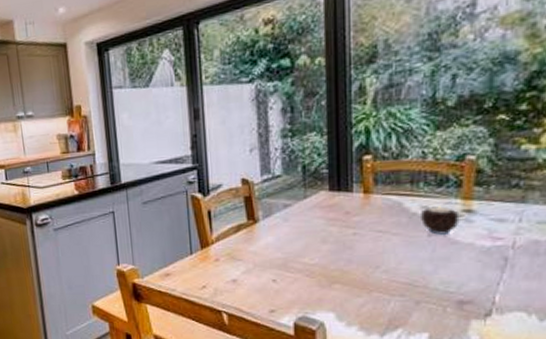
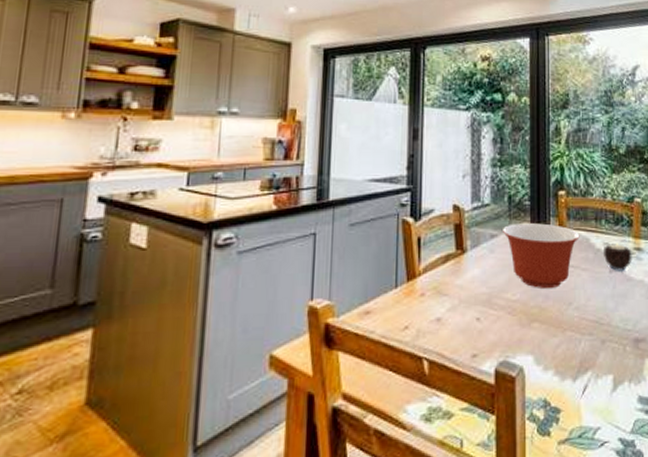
mixing bowl: none [297,190,390,253] -> present [503,223,580,288]

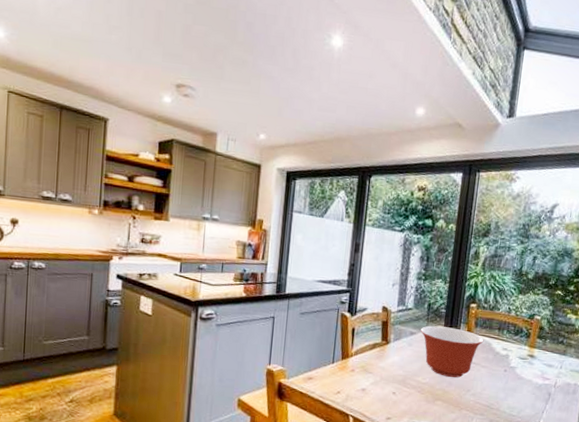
candle: present [604,242,632,271] -> none [501,349,526,371]

